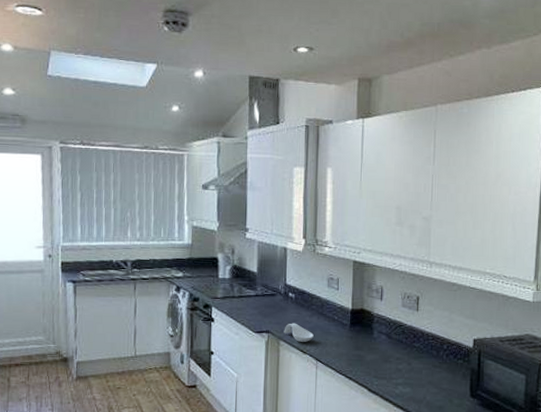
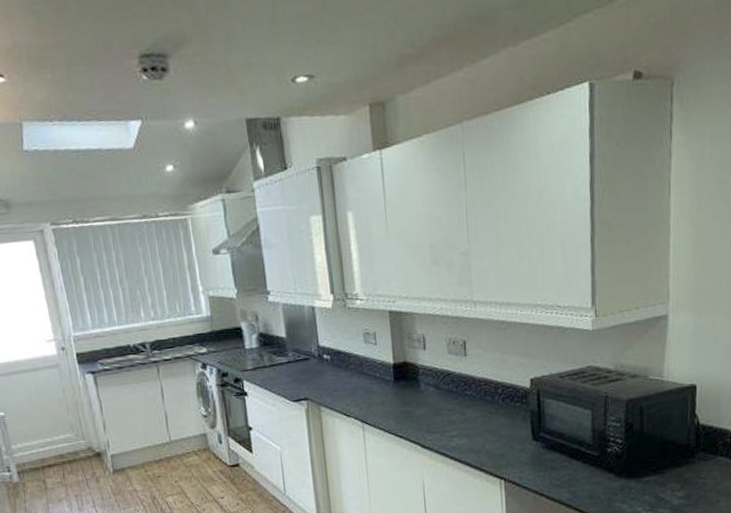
spoon rest: present [284,323,314,342] -> none [323,386,356,406]

